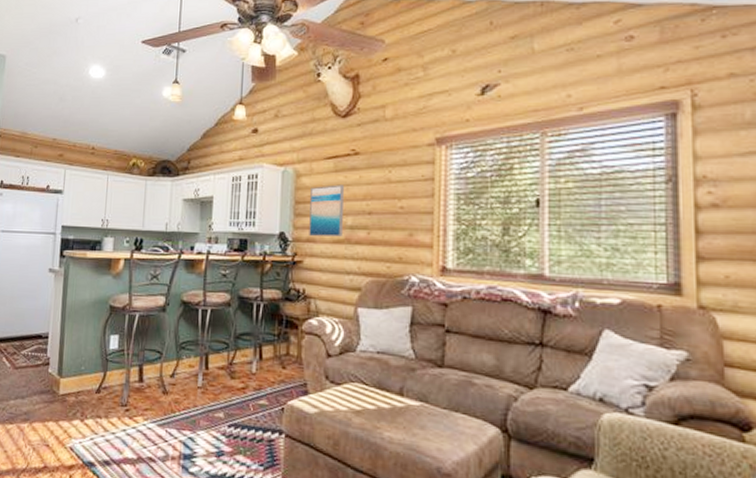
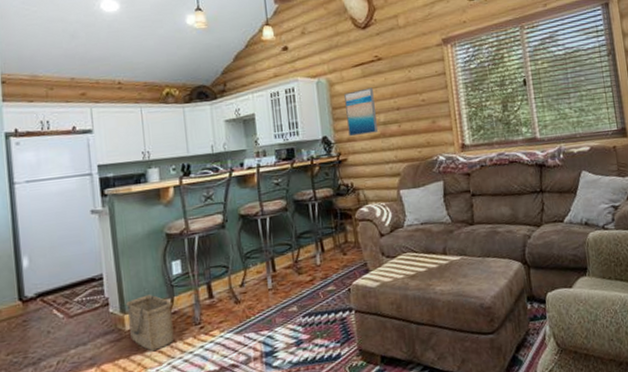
basket: none [62,363,104,423] -> present [126,294,174,352]

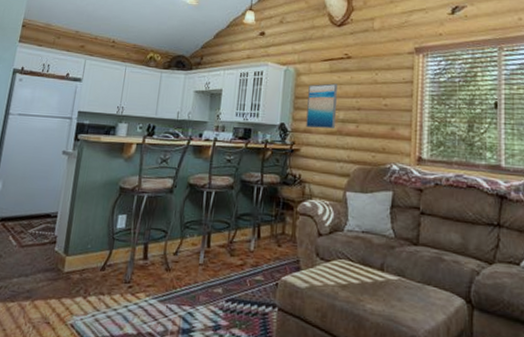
basket: present [126,294,174,352] -> none [66,241,110,300]

